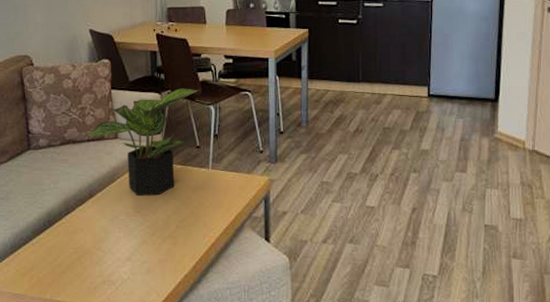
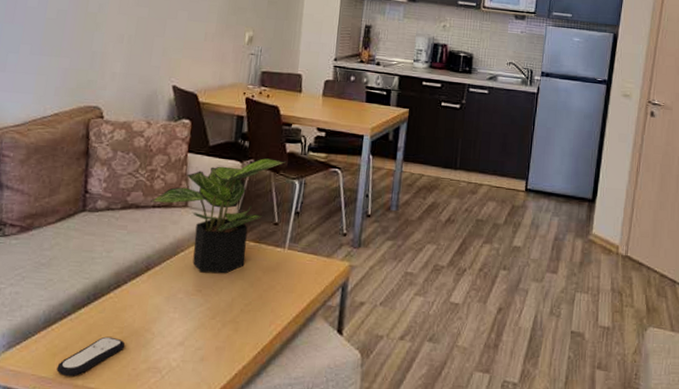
remote control: none [27,256,82,292] -> present [56,336,126,376]

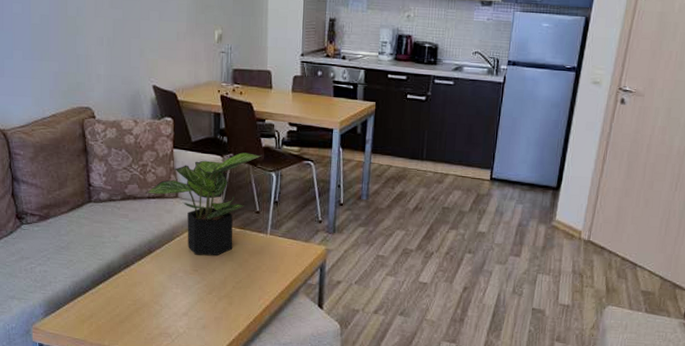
remote control: present [56,336,126,376] -> none [86,307,139,339]

